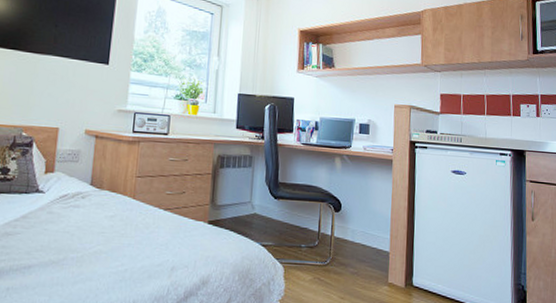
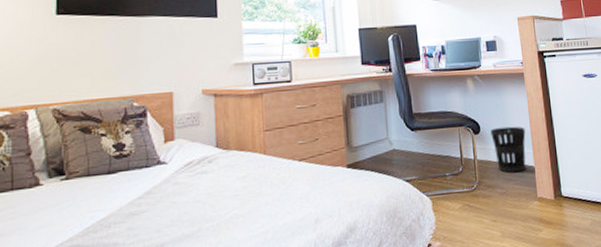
wastebasket: none [351,208,386,256] -> present [490,126,526,173]

